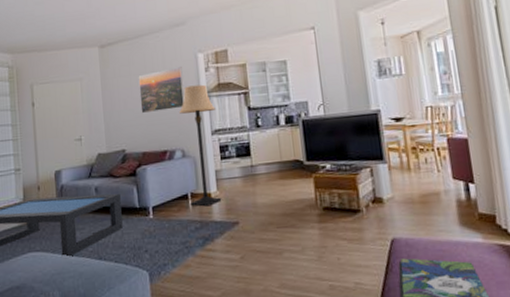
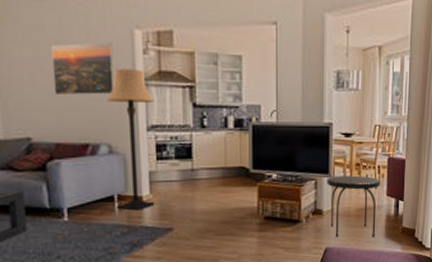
side table: none [382,159,448,227] -> present [326,175,381,238]

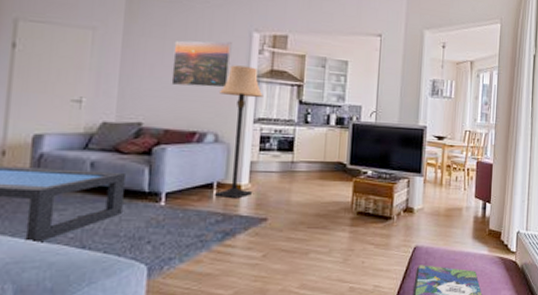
side table: present [326,175,381,238] -> none [418,175,470,237]

